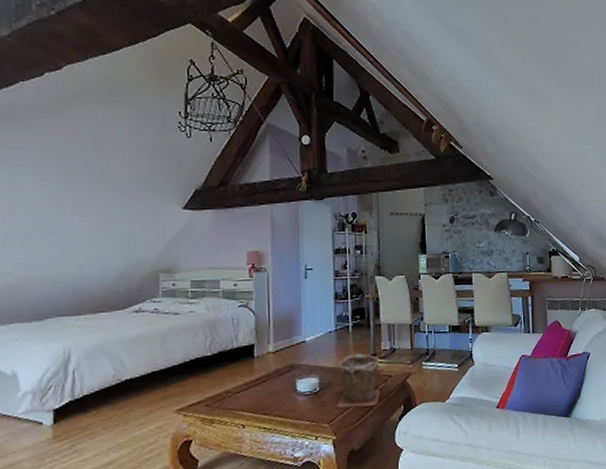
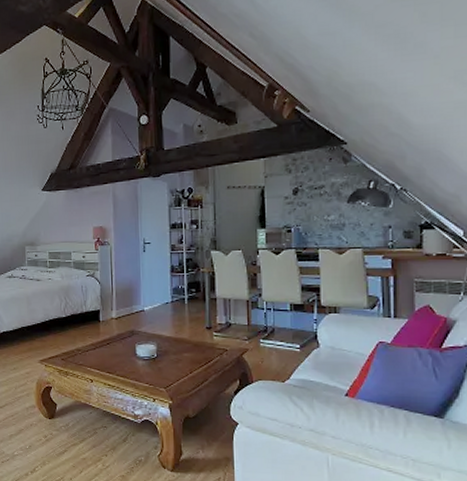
plant pot: present [336,354,380,408] -> none [173,326,215,377]

